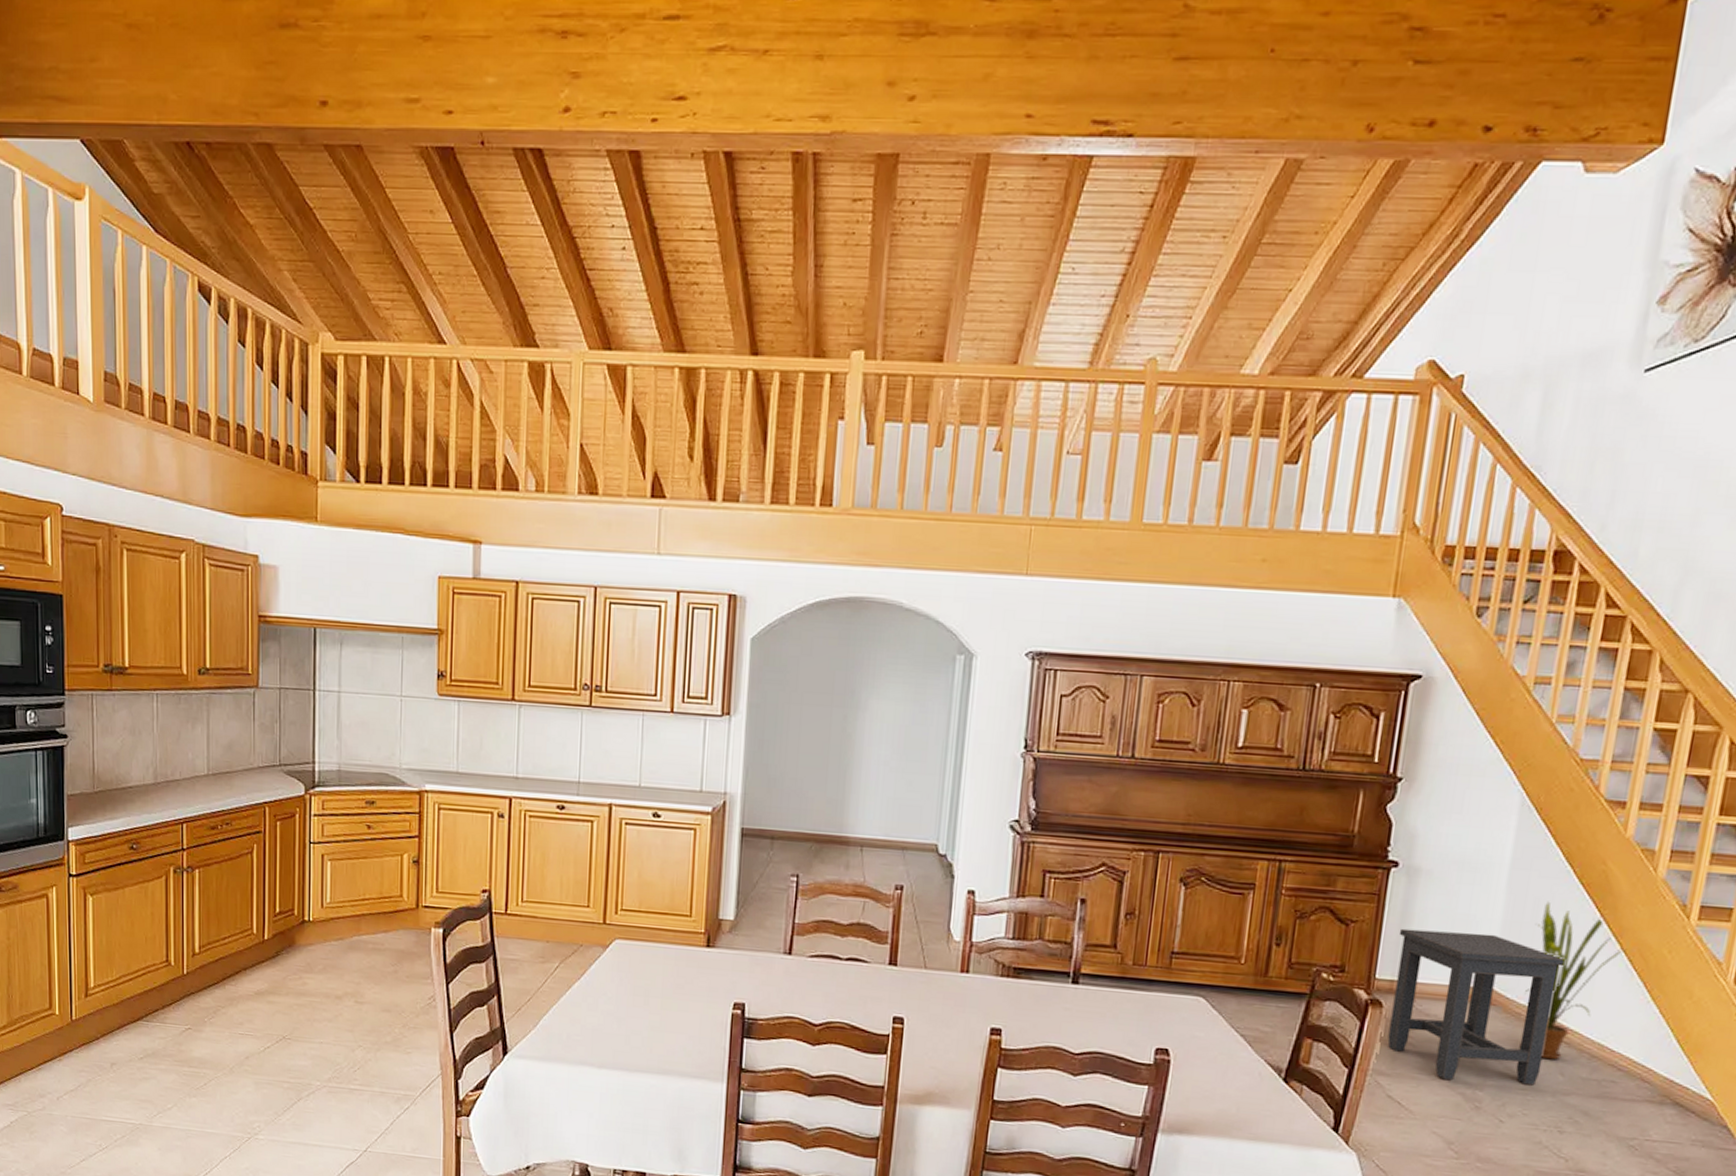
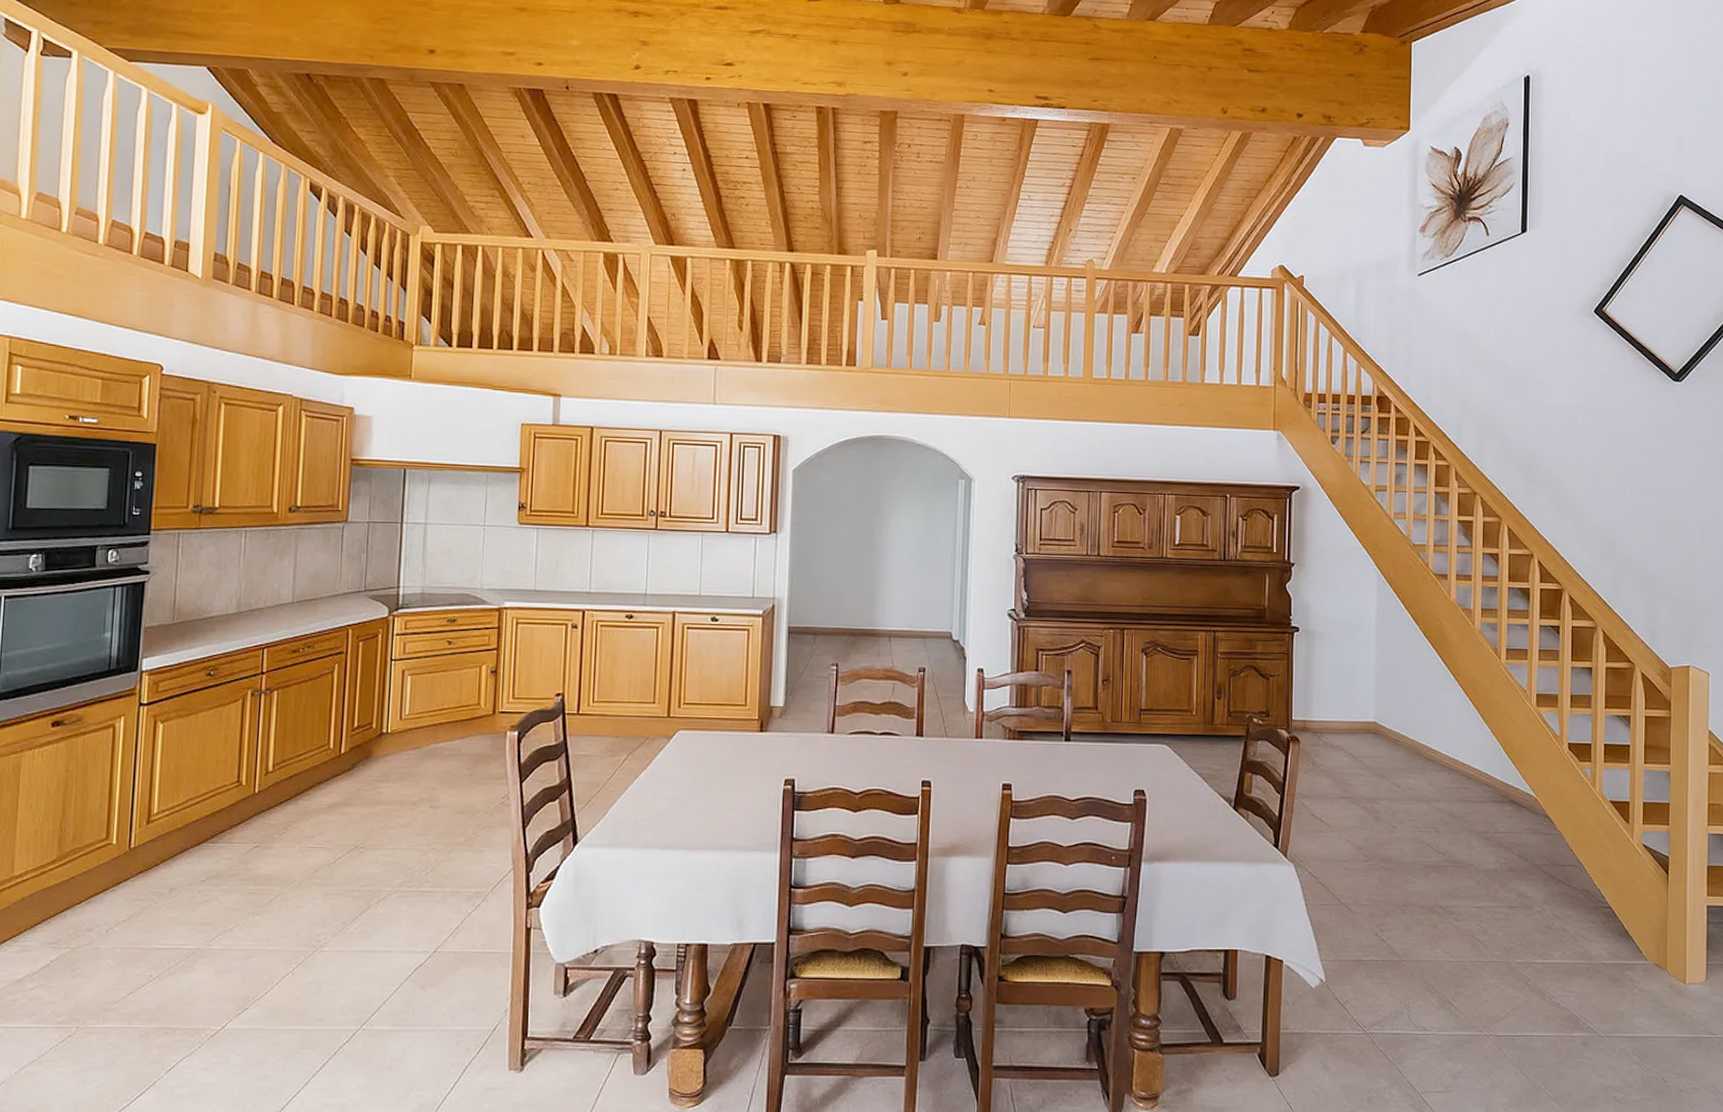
side table: present [1387,928,1565,1086] -> none [1305,679,1422,798]
house plant: present [1524,901,1623,1060] -> none [1398,651,1460,775]

